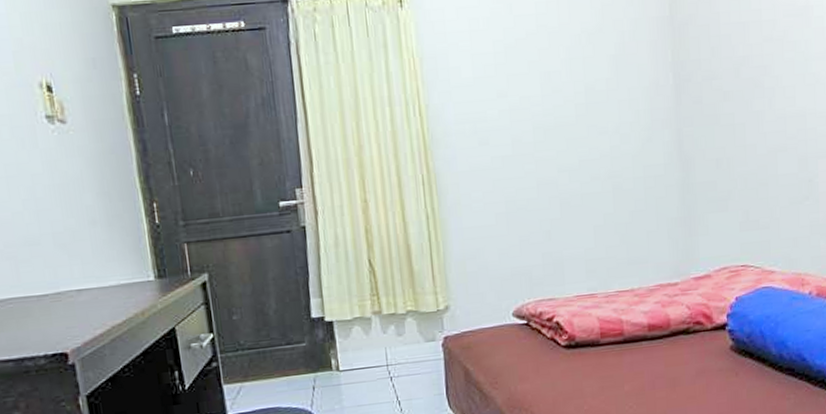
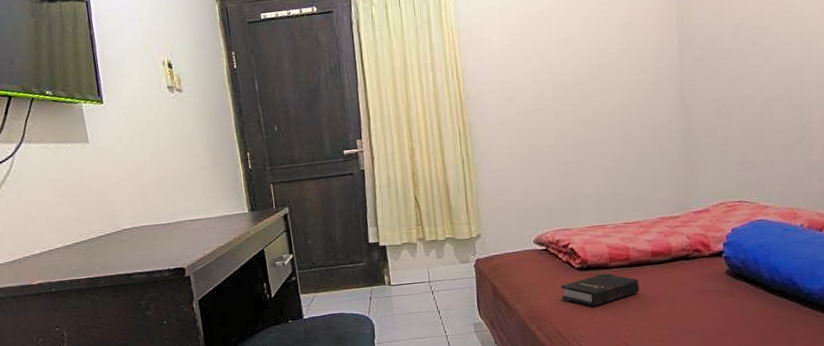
hardback book: none [544,351,635,392] -> present [560,273,640,307]

